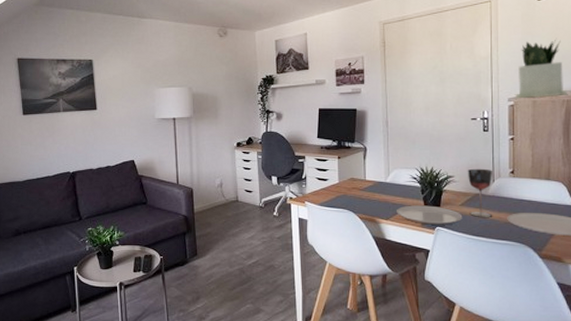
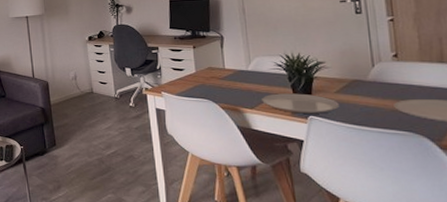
wineglass: present [467,168,493,217] -> none [340,53,376,105]

